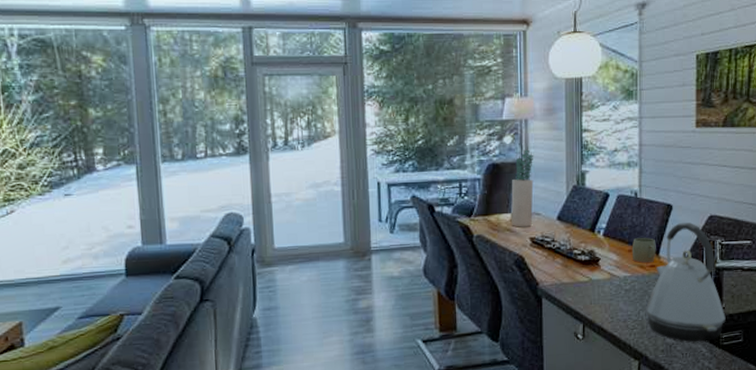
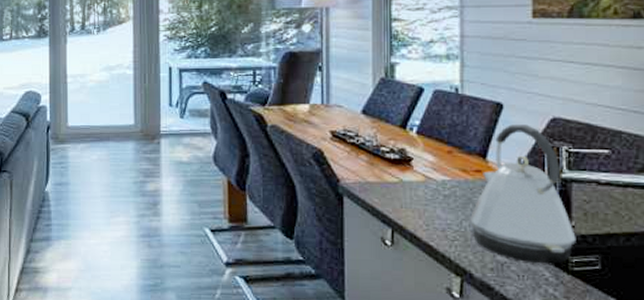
vase: present [511,147,534,228] -> none [309,36,335,119]
mug: present [631,238,656,264] -> none [451,139,483,168]

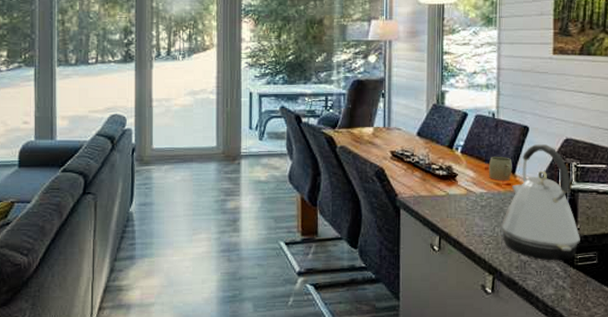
mug: none [451,139,483,168] -> present [488,157,512,182]

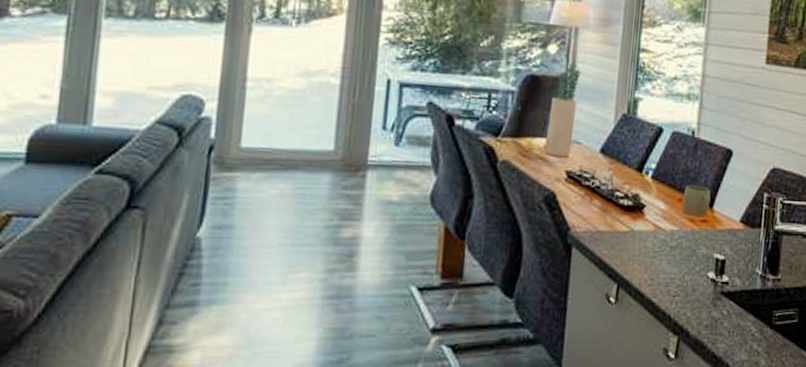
vase: none [373,66,396,141] -> present [545,60,580,157]
kettle: present [500,144,580,261] -> none [691,173,781,319]

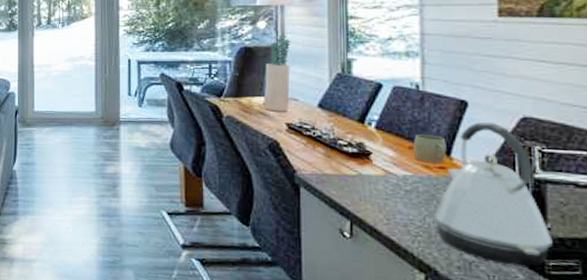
kettle: none [691,173,781,319] -> present [433,122,553,266]

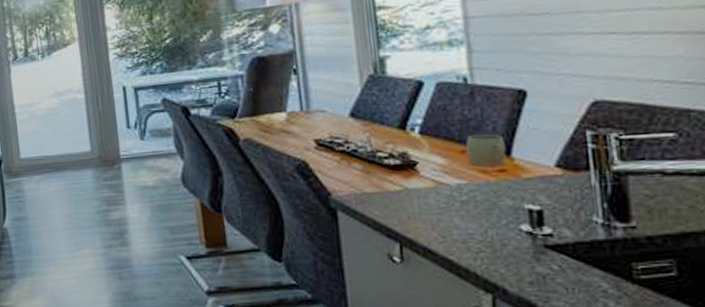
vase: present [265,32,290,112] -> none [284,34,316,128]
kettle: present [433,122,553,266] -> none [495,112,640,274]

